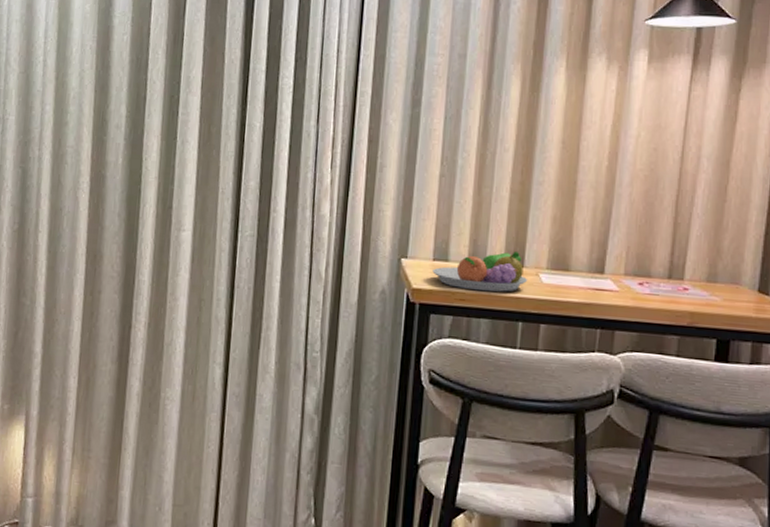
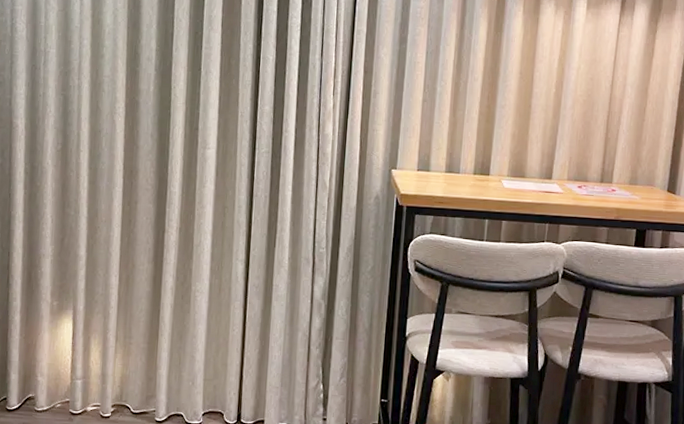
fruit bowl: present [432,252,528,292] -> none [417,163,493,196]

